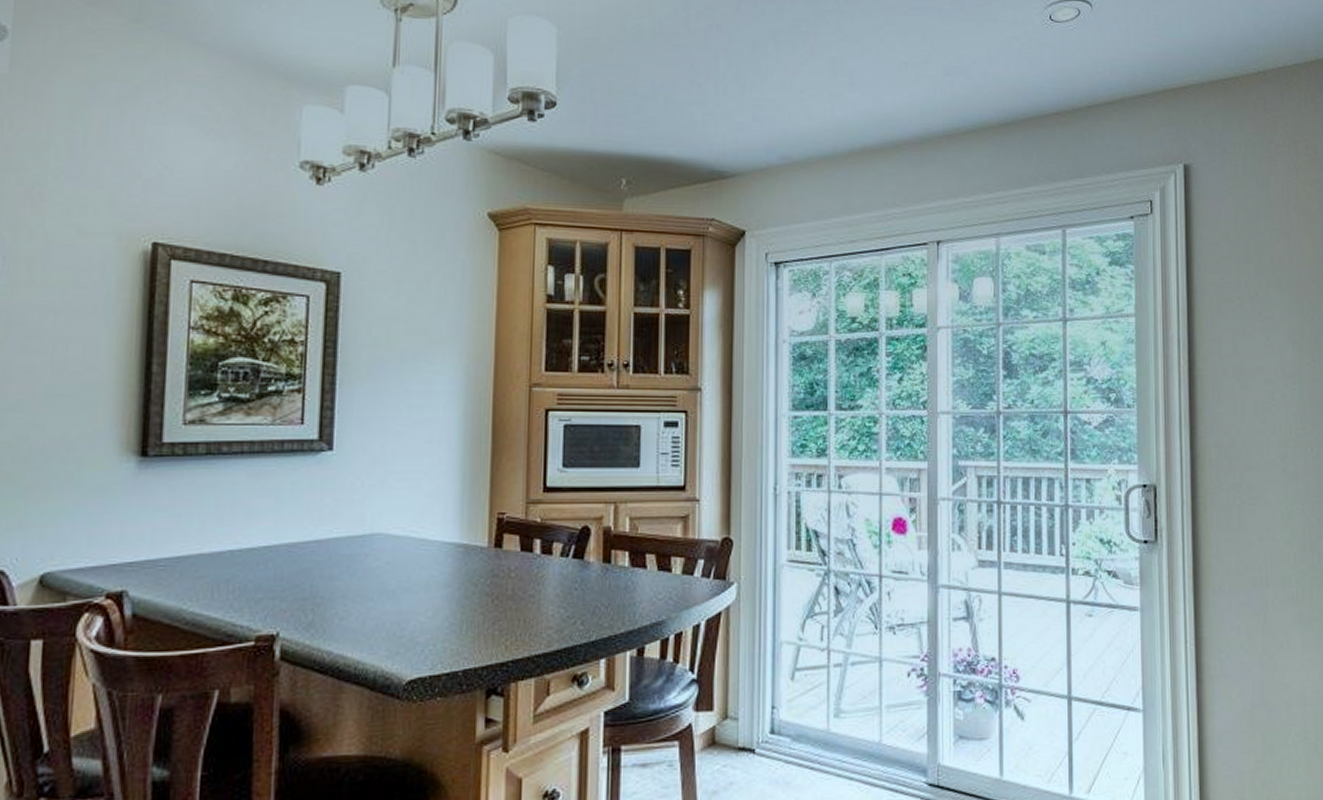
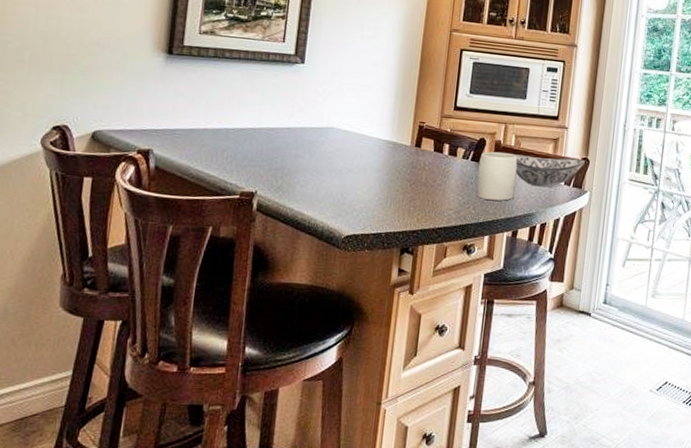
mug: none [583,542,637,609] -> present [476,151,518,201]
decorative bowl: none [626,540,727,584] -> present [511,154,585,187]

